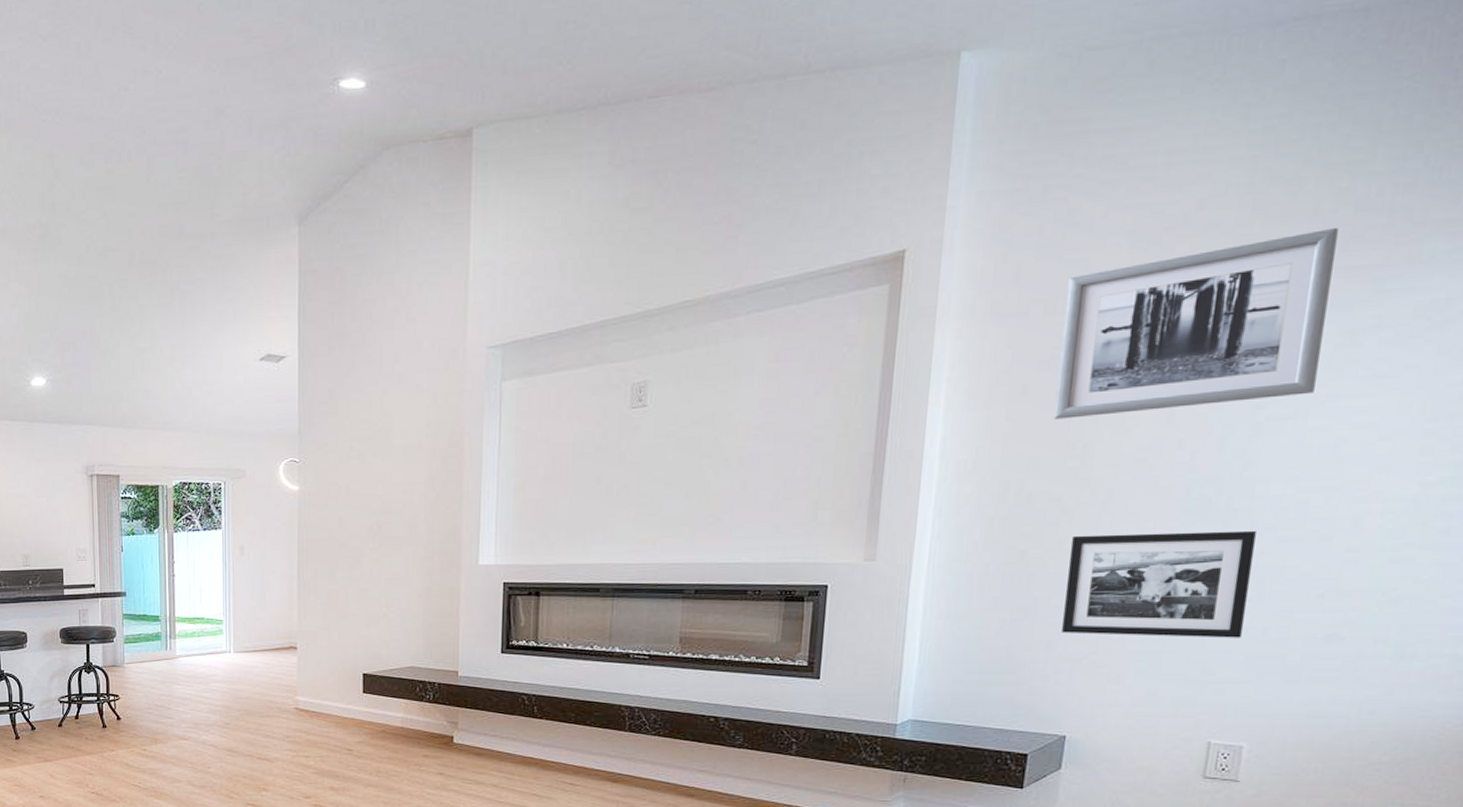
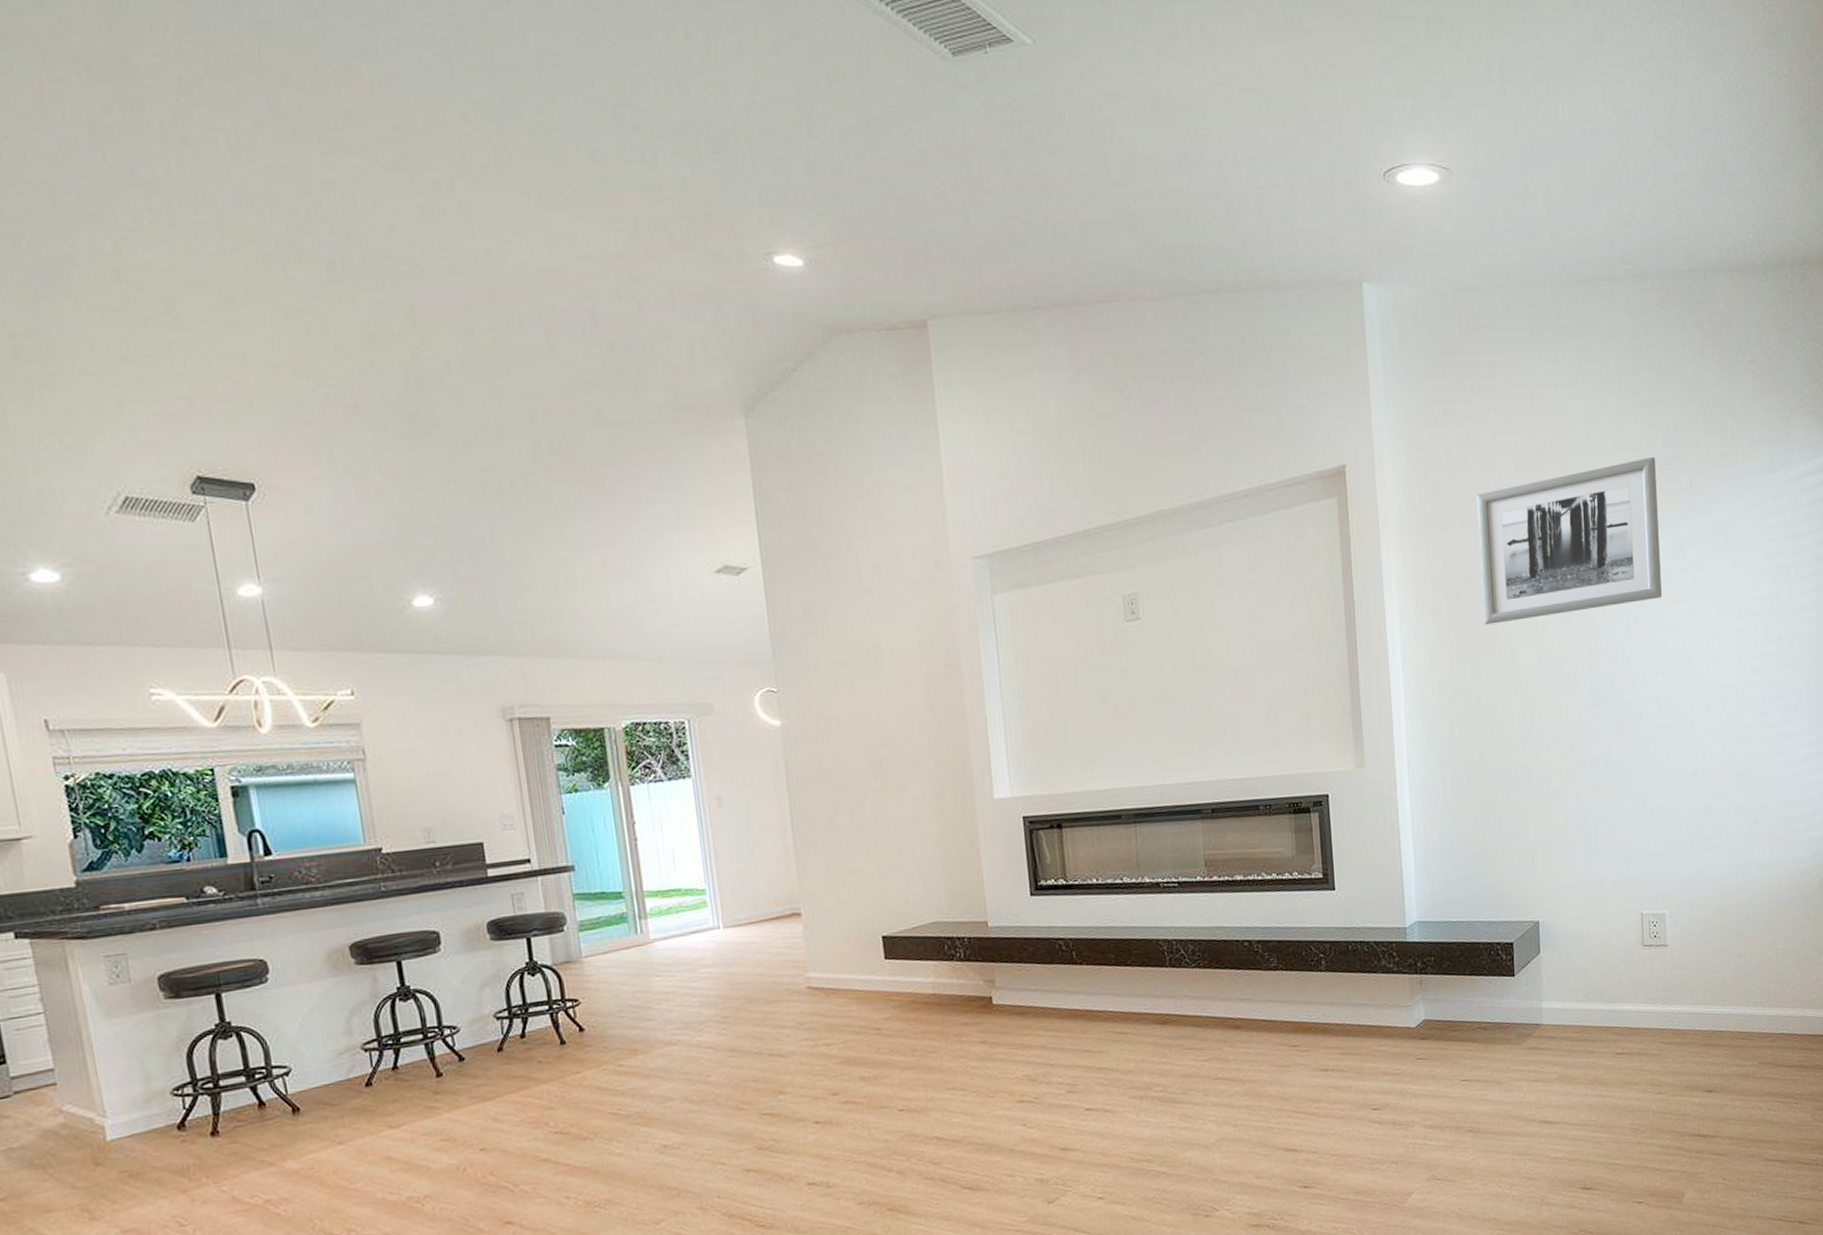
picture frame: present [1062,530,1257,638] -> none [1515,719,1649,824]

